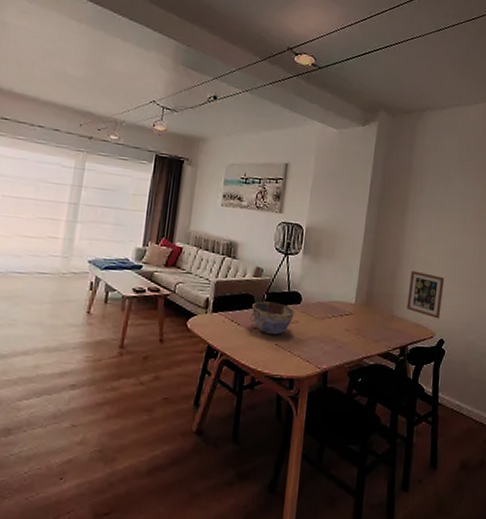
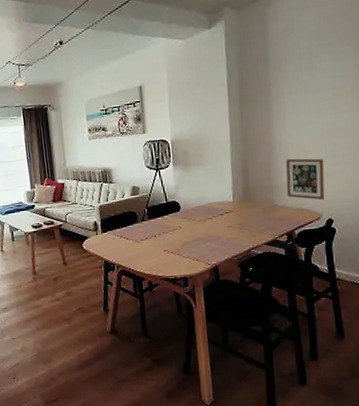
bowl: present [250,301,295,335] -> none [136,214,177,243]

